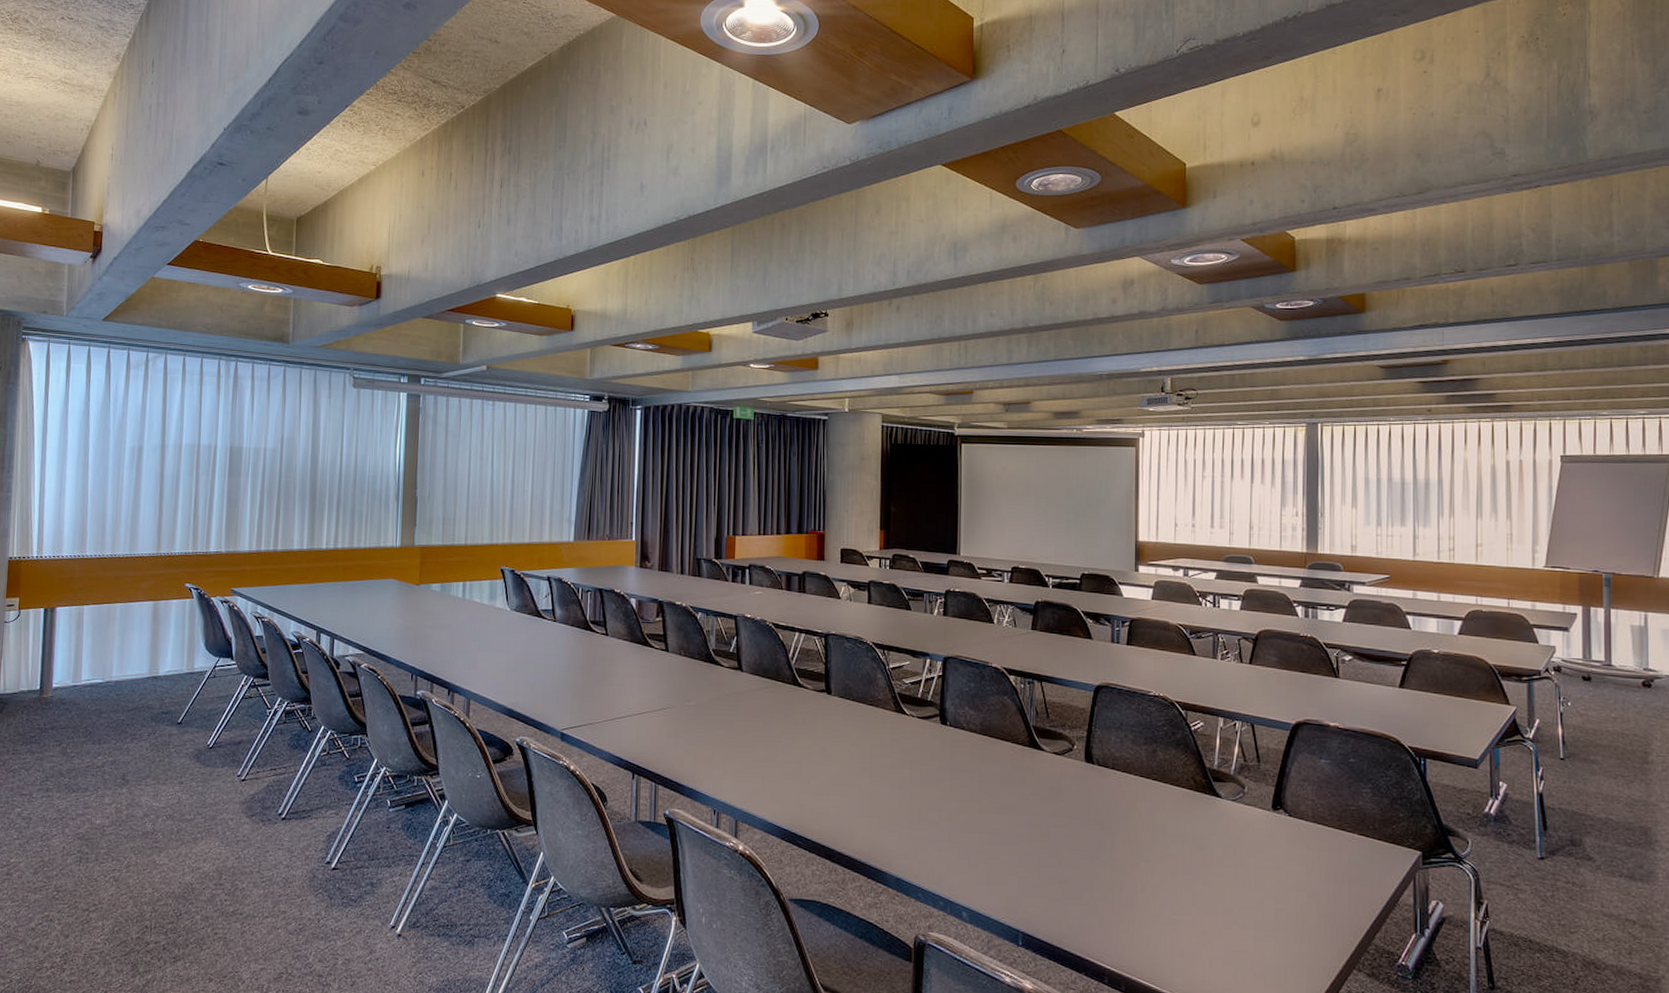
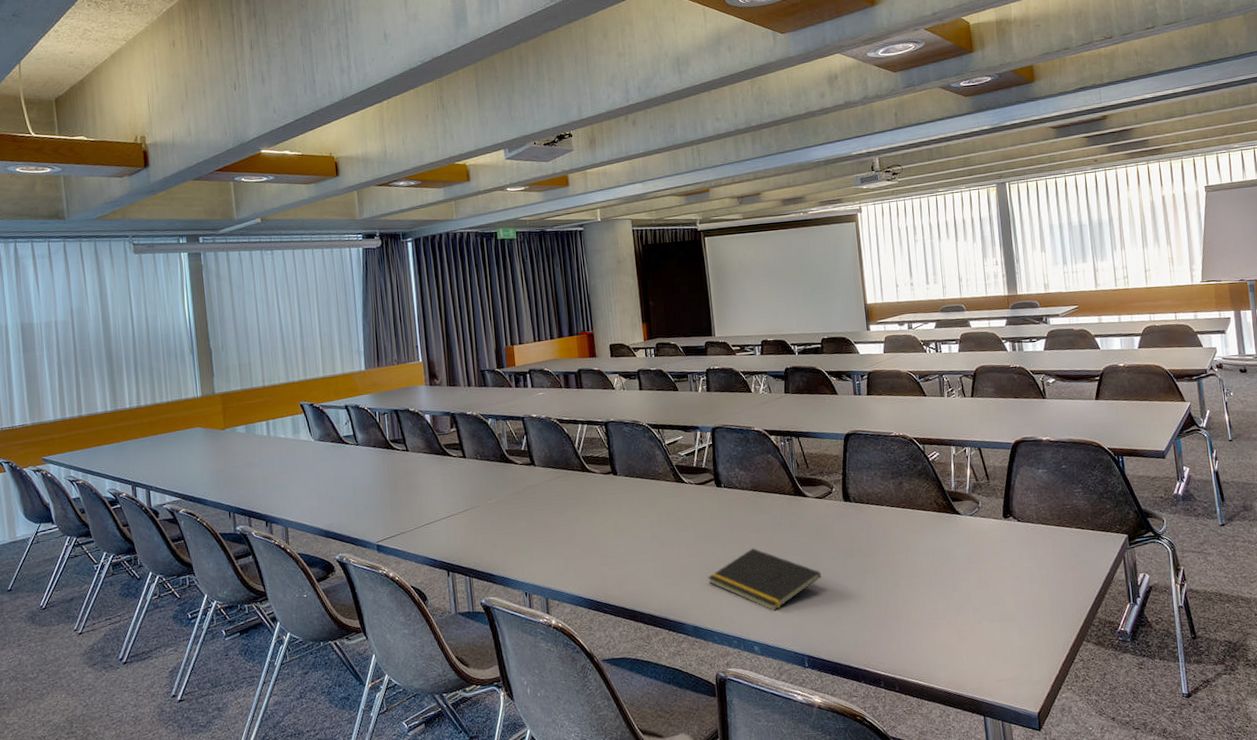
notepad: none [918,799,1049,875] -> present [707,548,821,611]

